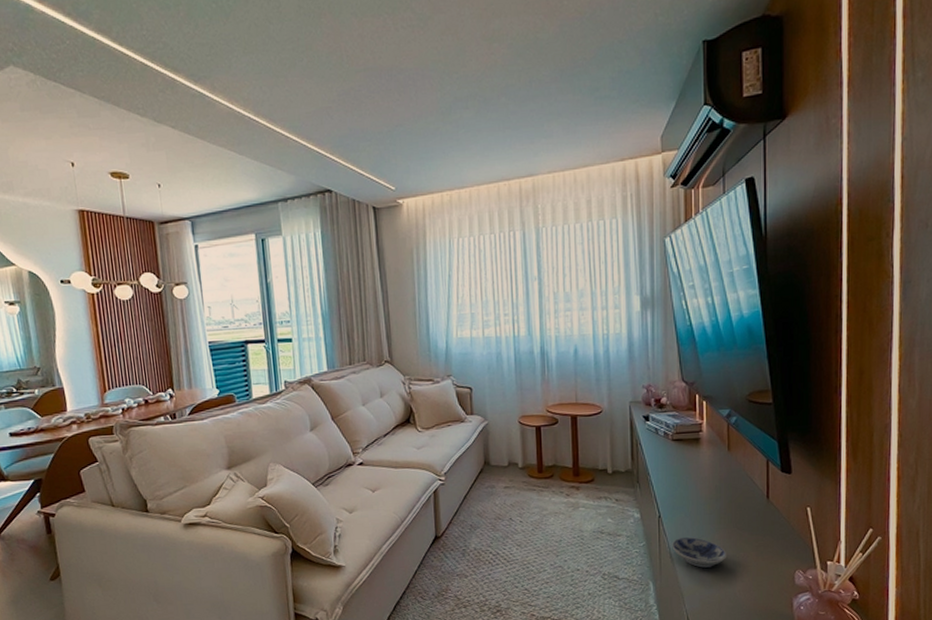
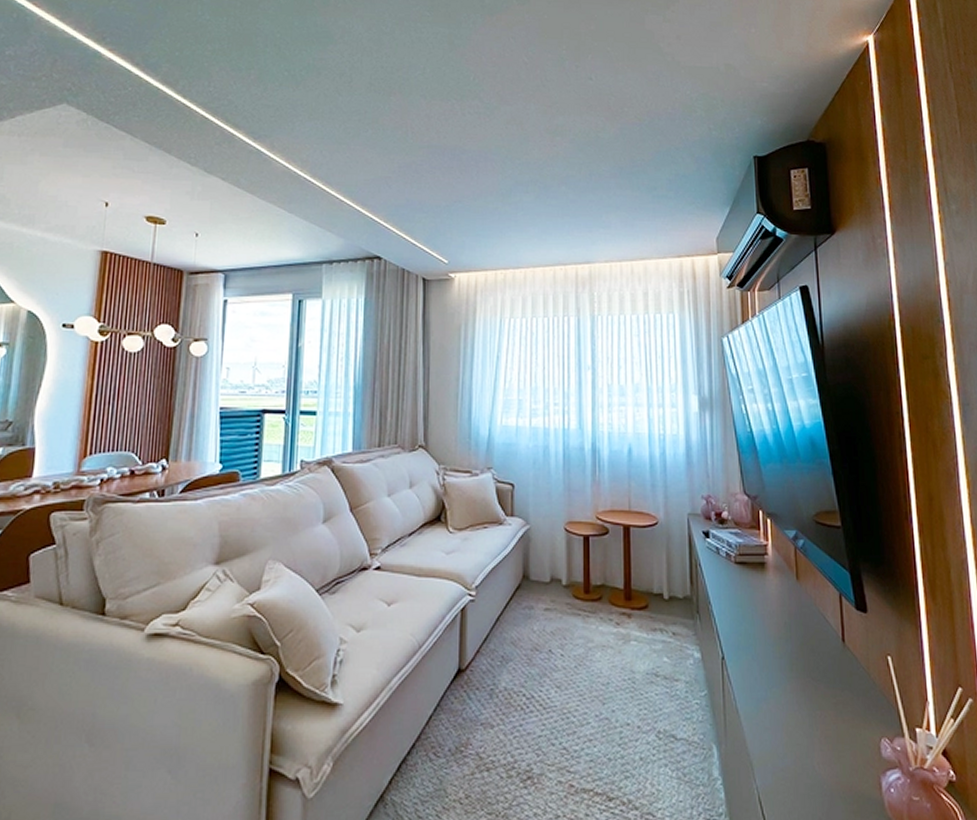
bowl: present [672,537,727,568] -> none [738,687,802,729]

